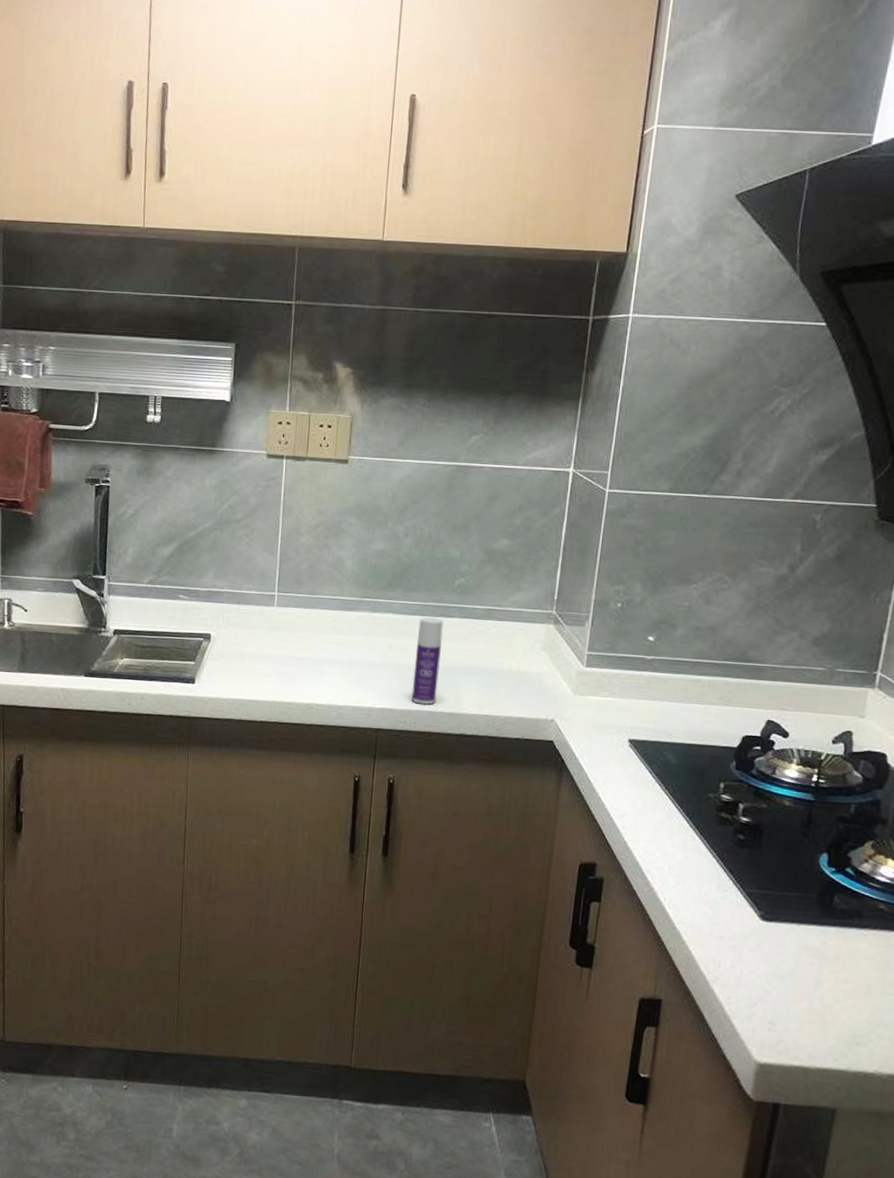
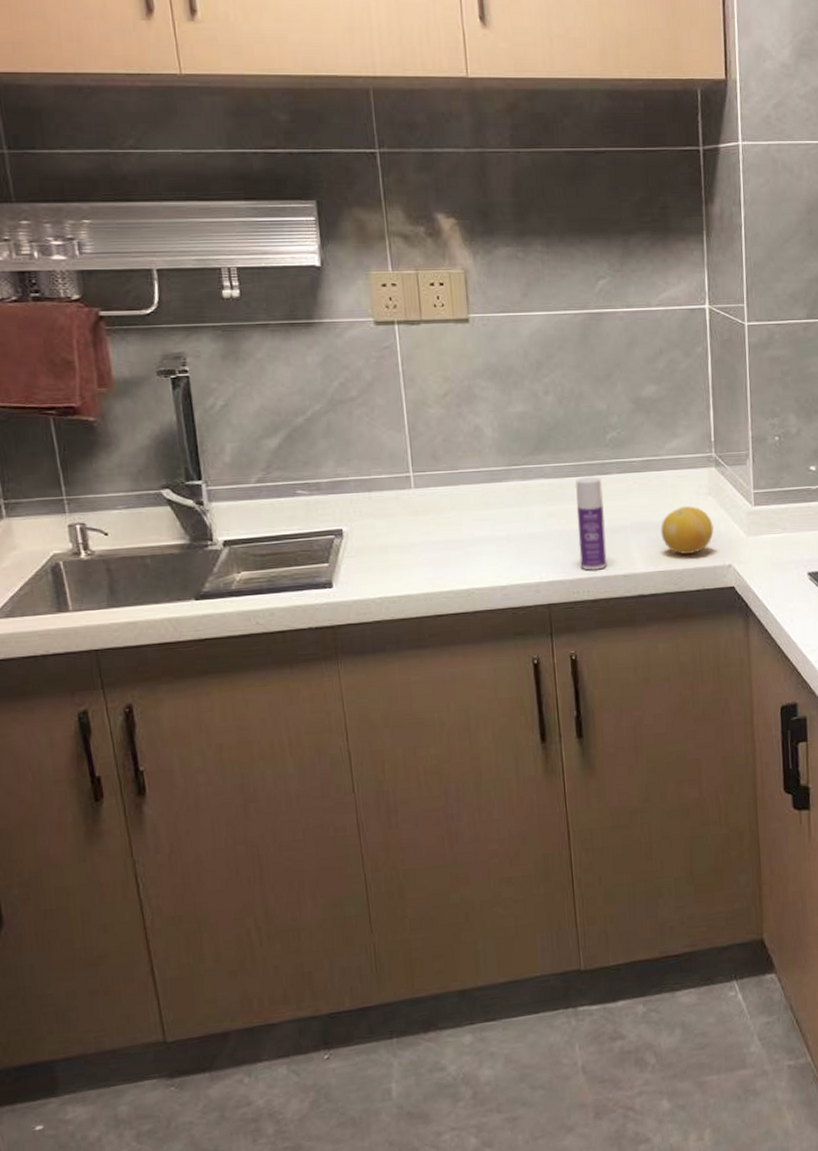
fruit: none [491,657,543,703] -> present [661,506,714,554]

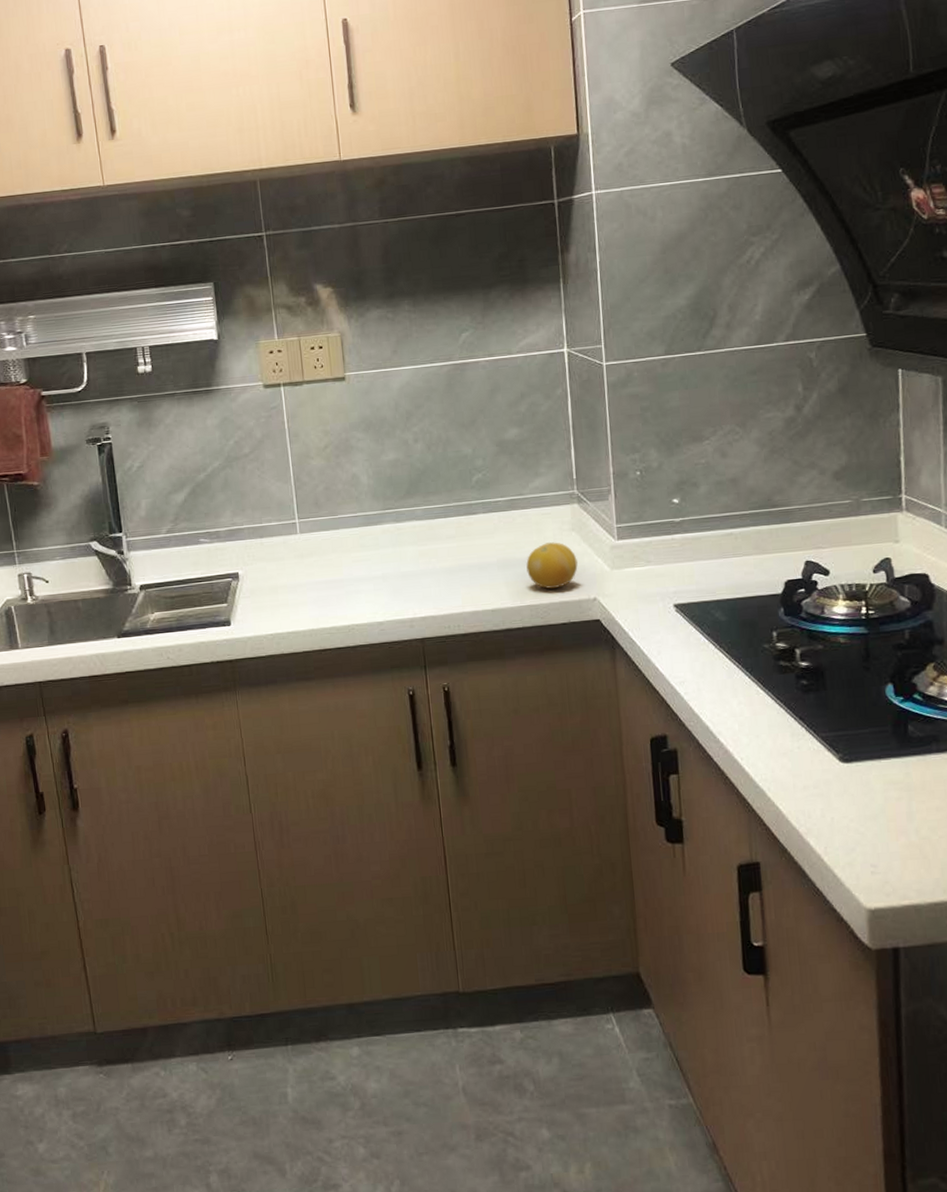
bottle: present [575,476,607,571] -> none [444,517,476,606]

